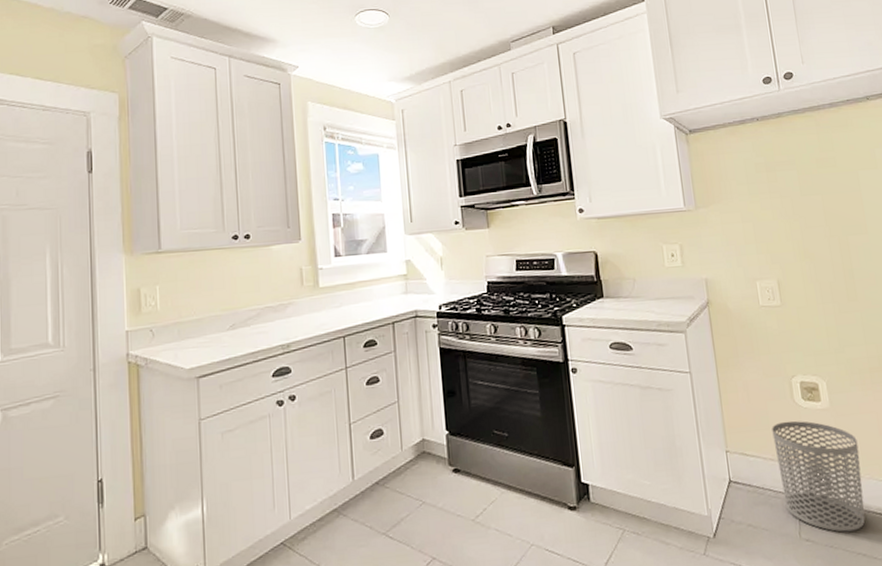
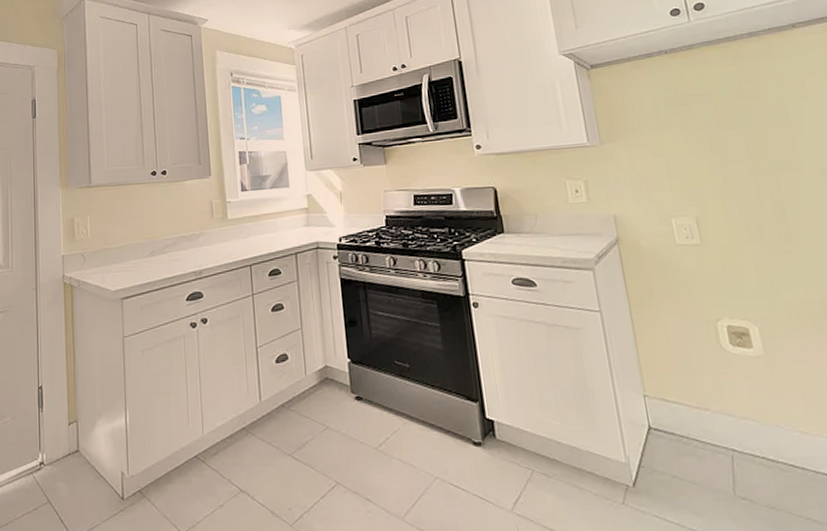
waste bin: present [772,420,865,533] -> none [695,367,814,493]

